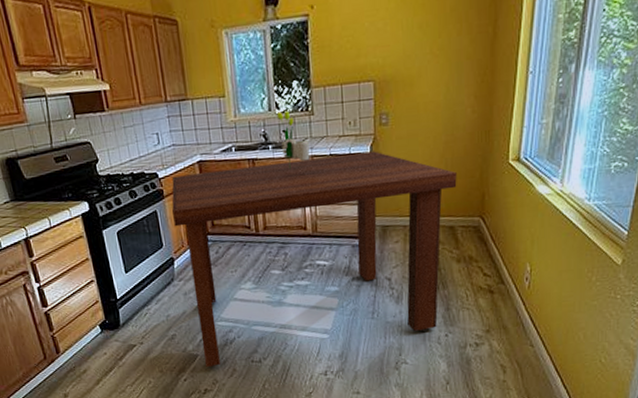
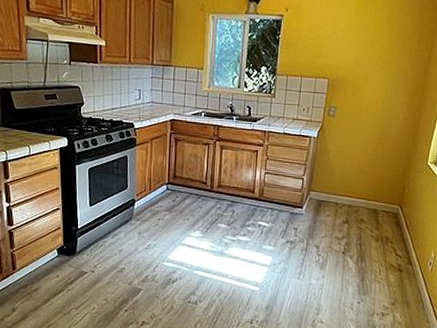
dining table: present [172,151,457,367] -> none [141,129,385,302]
bouquet: present [276,111,310,168] -> none [244,90,267,139]

